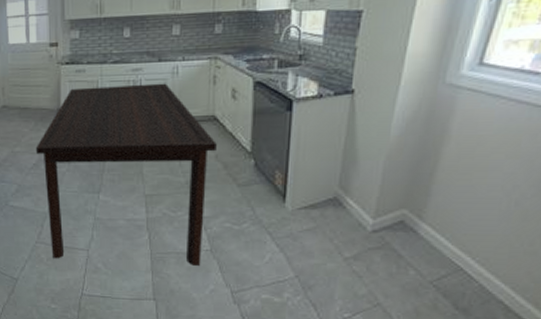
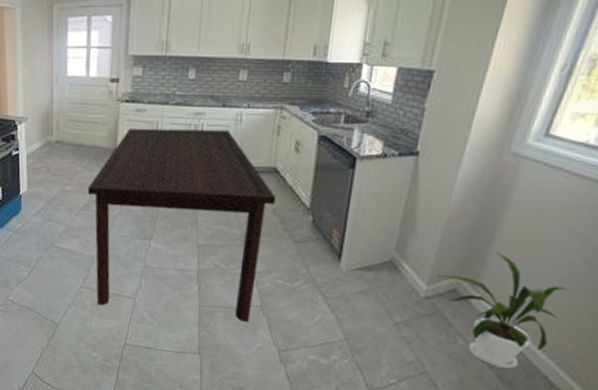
house plant: none [383,182,517,296] -> present [437,252,568,368]

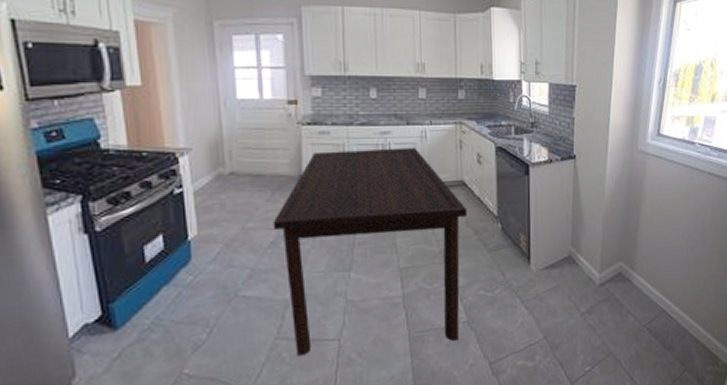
house plant: present [437,252,568,368] -> none [606,235,693,336]

